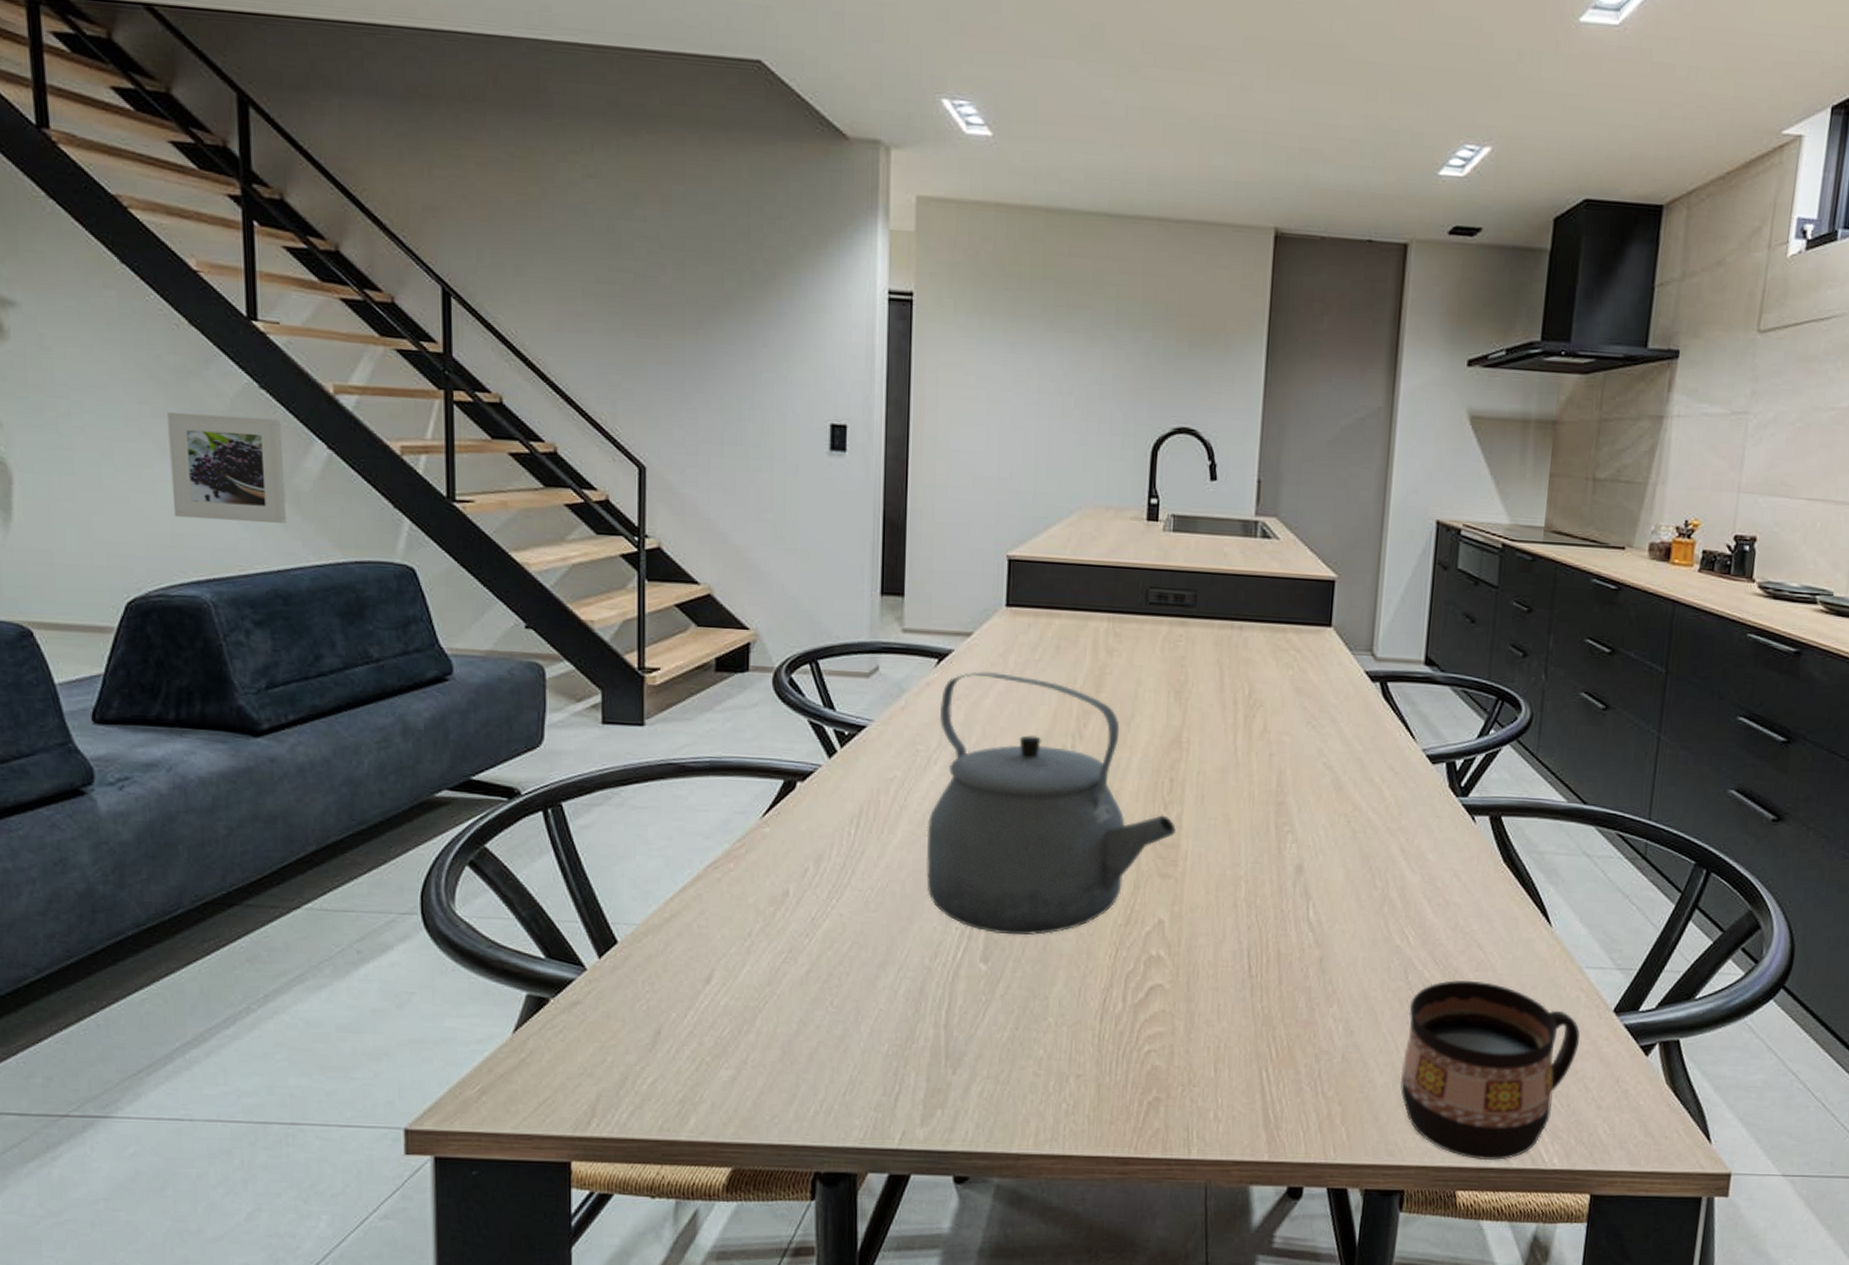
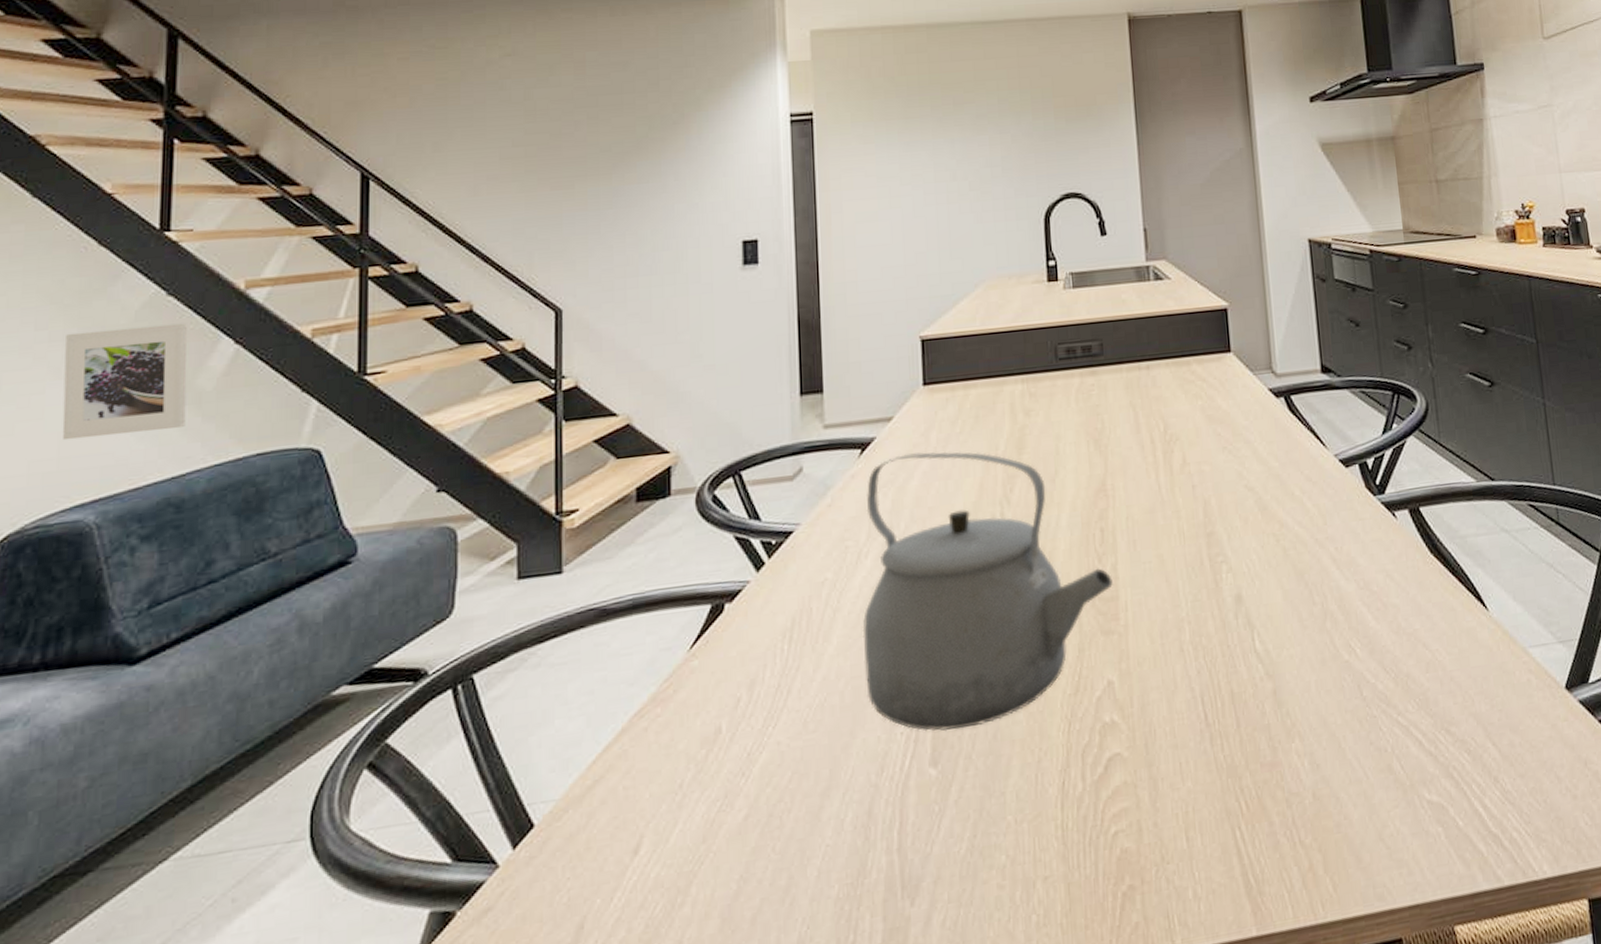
cup: present [1400,980,1581,1161] -> none [1369,682,1541,885]

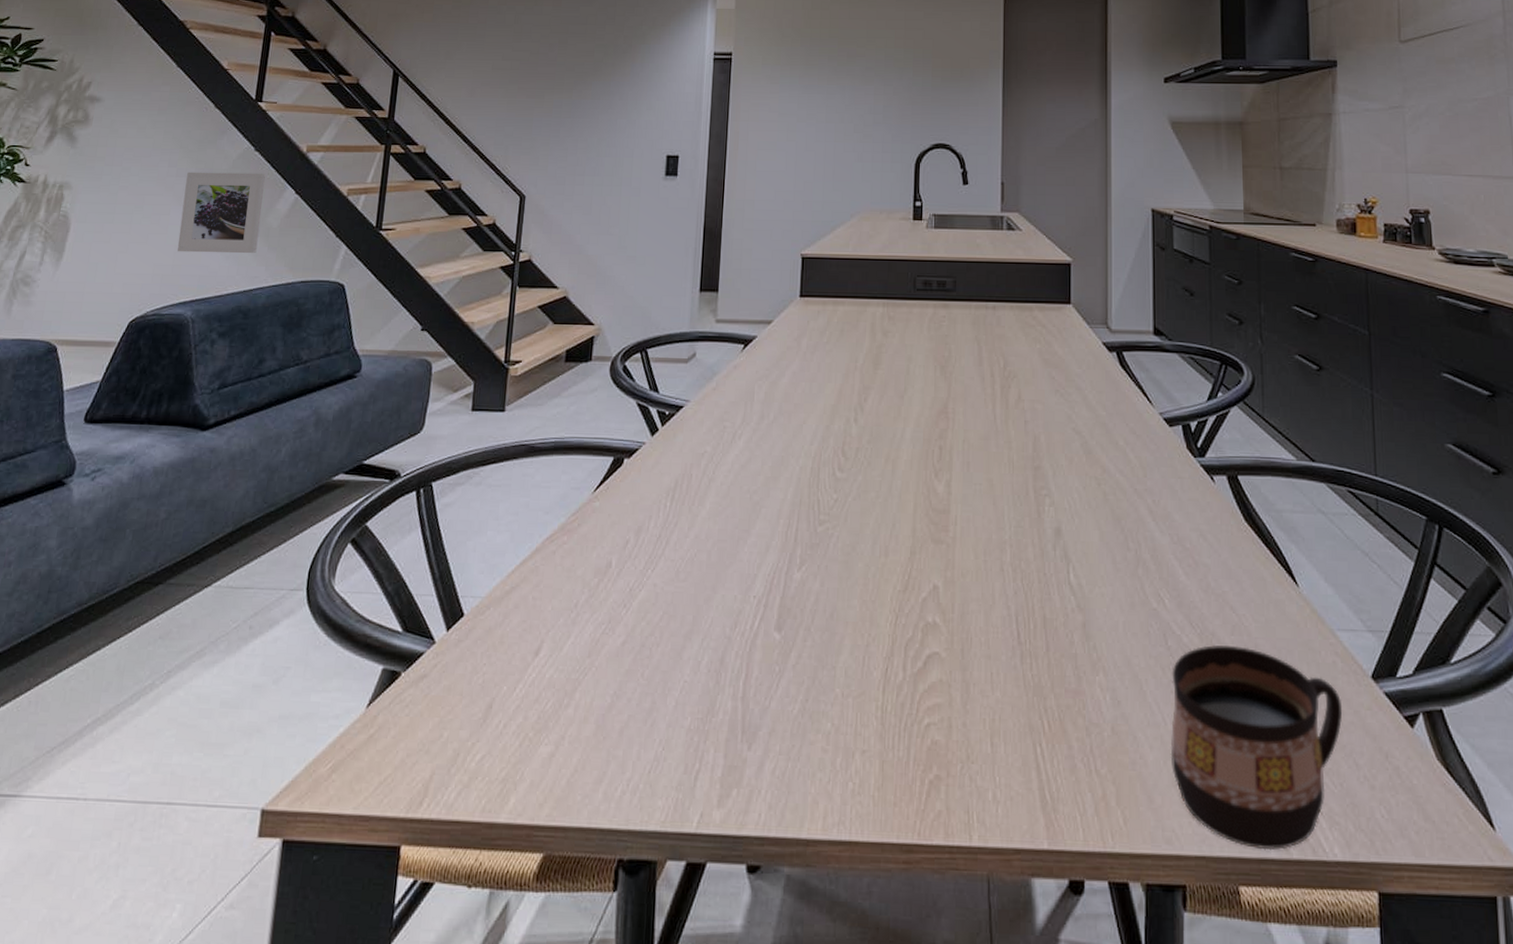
tea kettle: present [862,451,1113,732] -> none [729,354,946,603]
cup: none [1369,682,1541,885] -> present [1170,645,1343,851]

